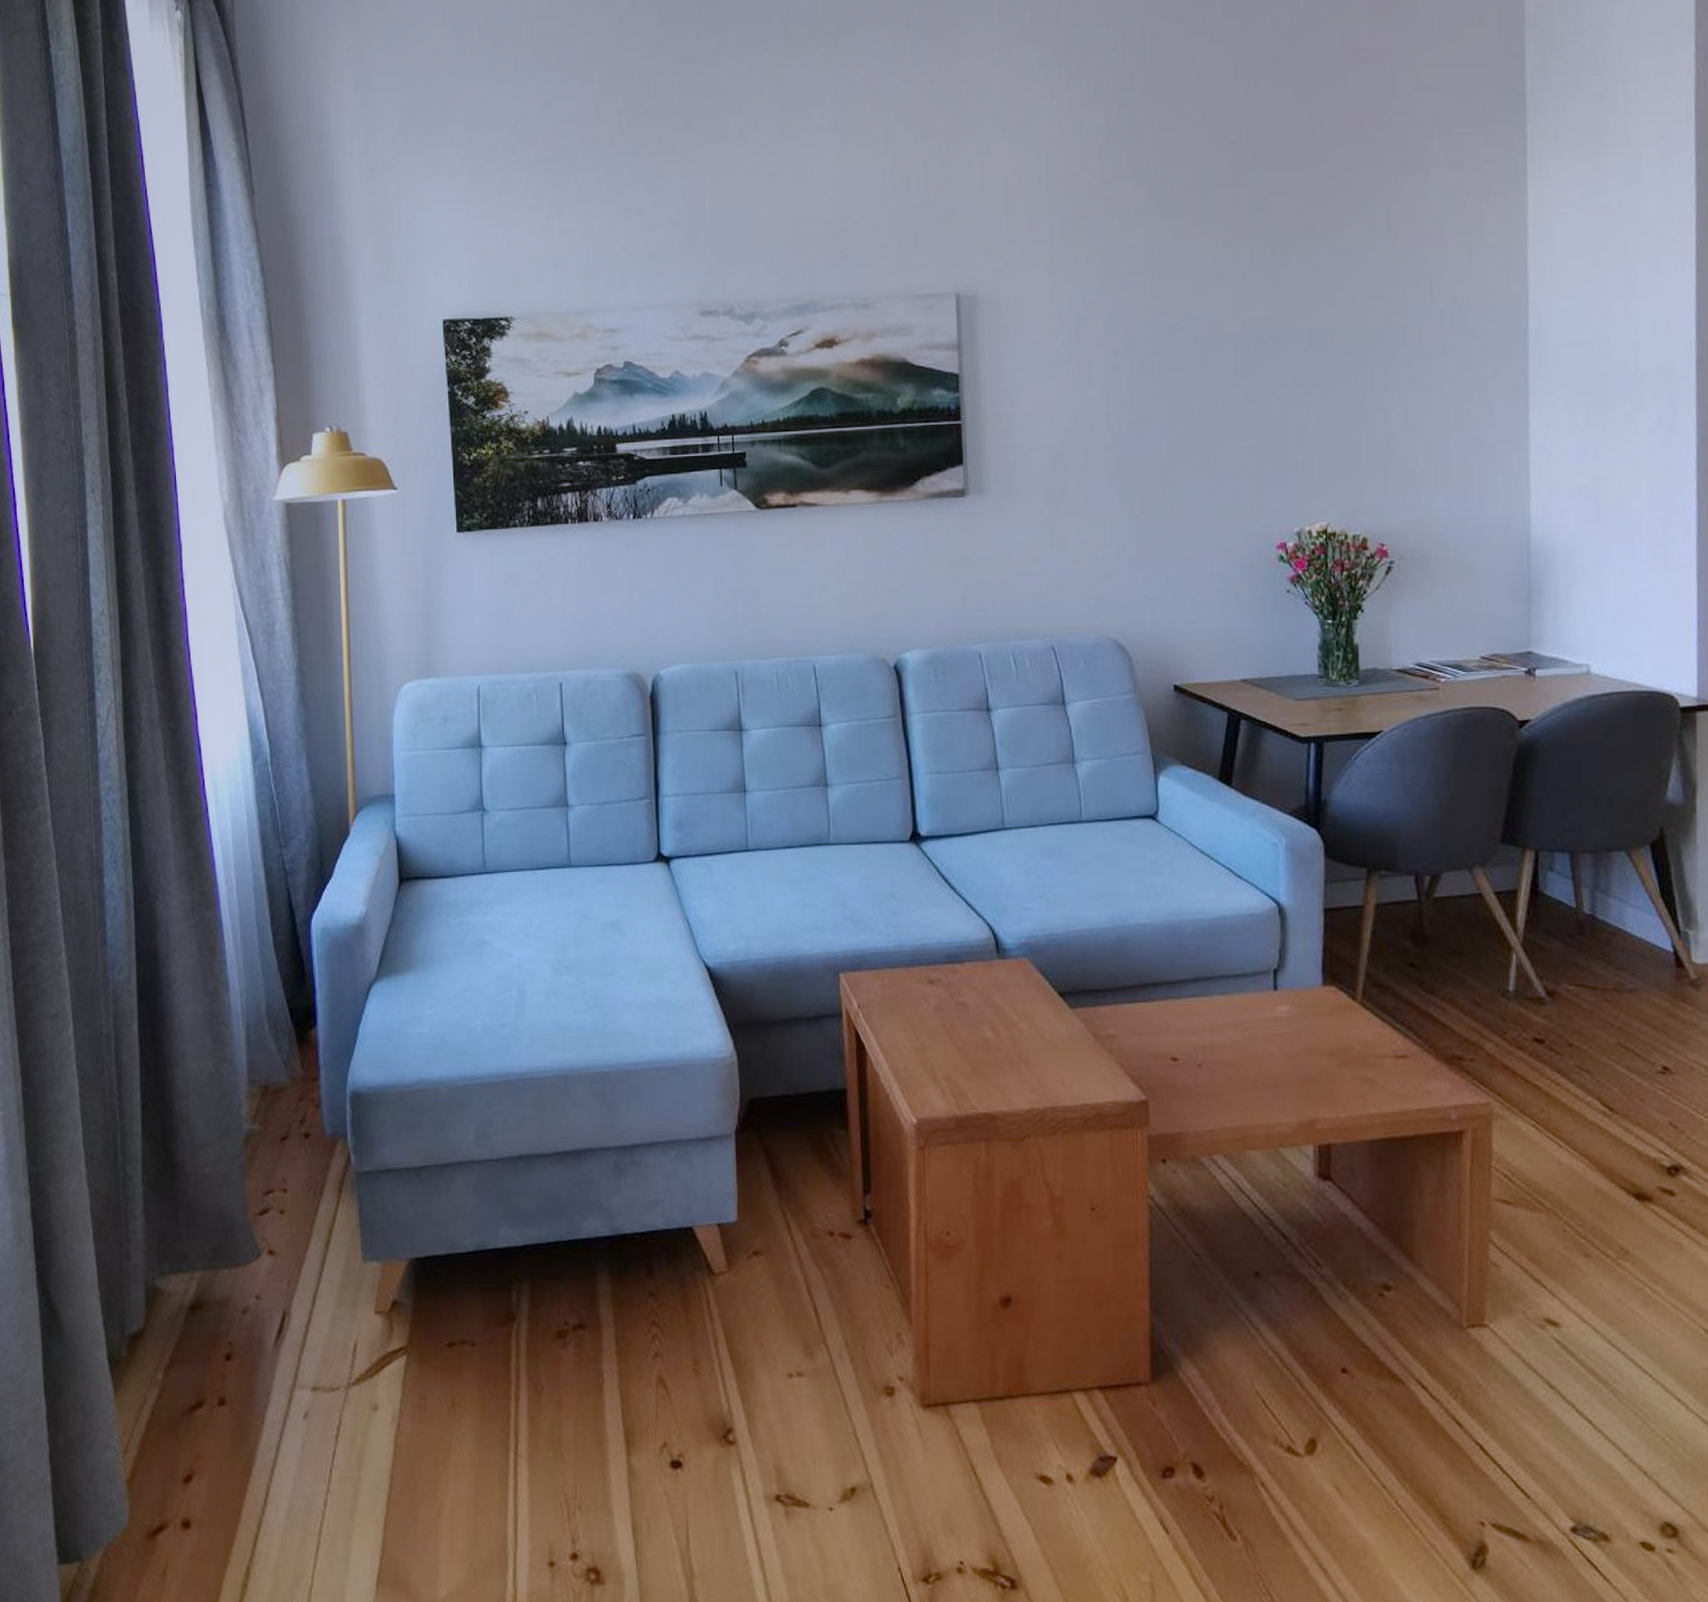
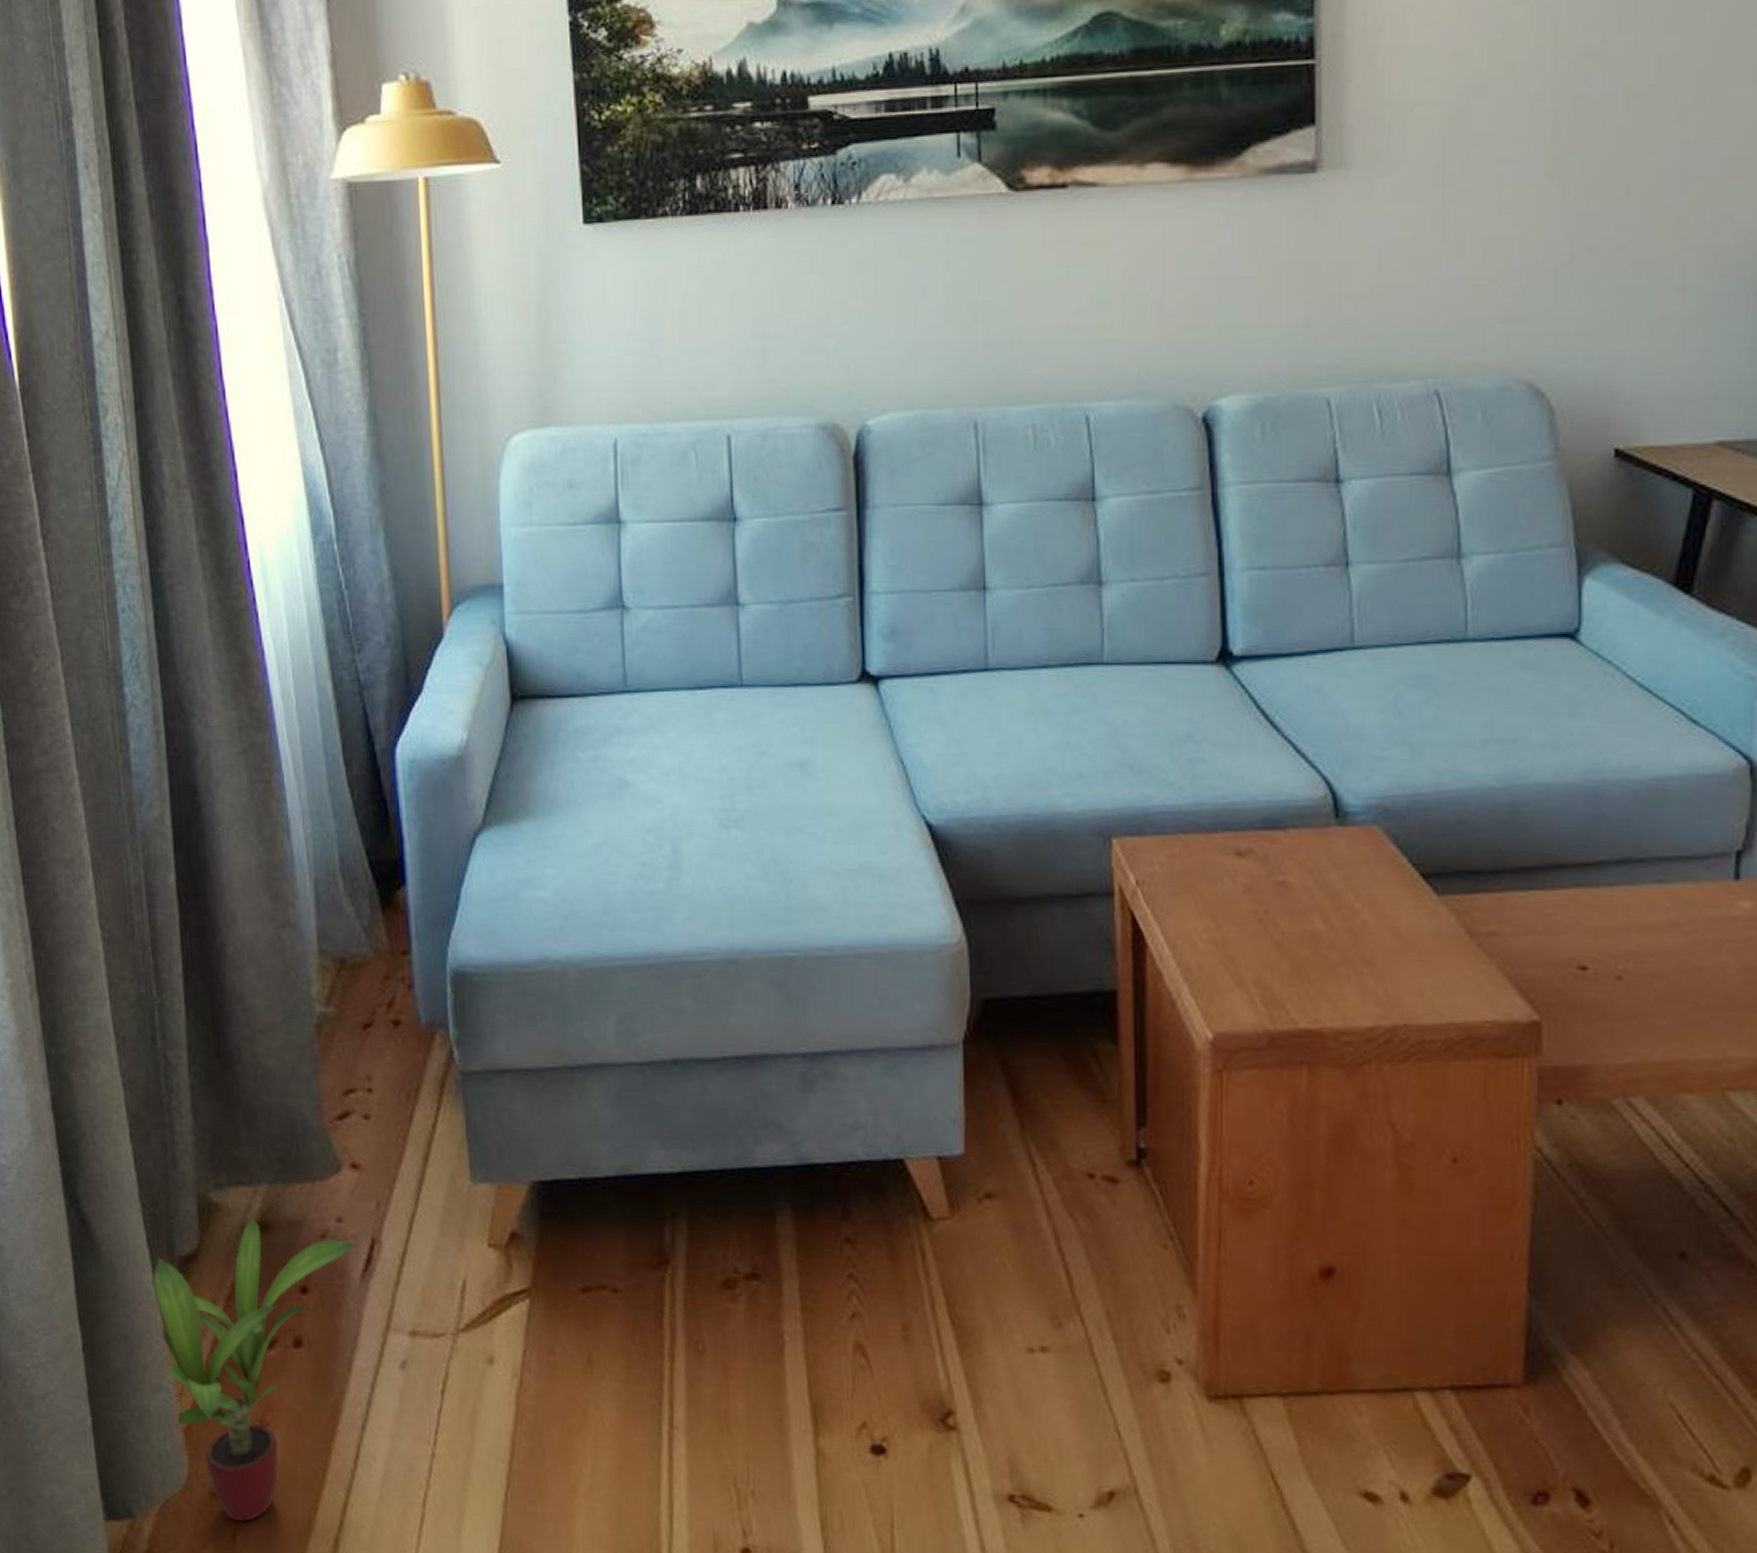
potted plant: none [107,1298,272,1558] -> present [153,1217,357,1522]

